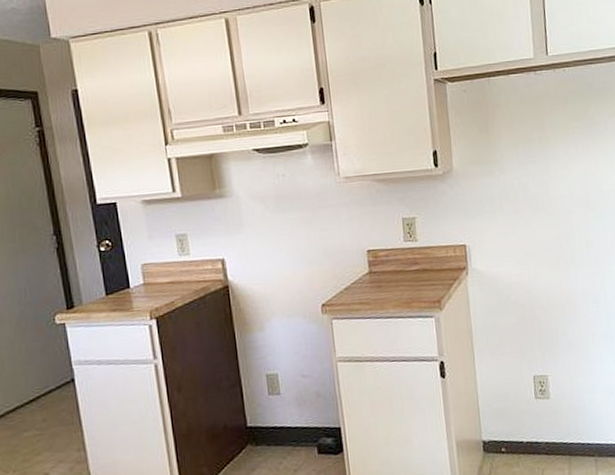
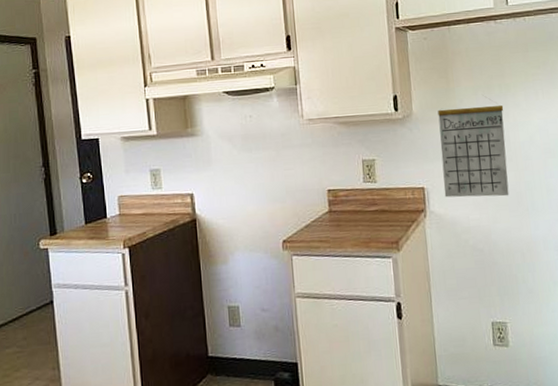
calendar: none [478,158,550,254] -> present [438,104,509,198]

